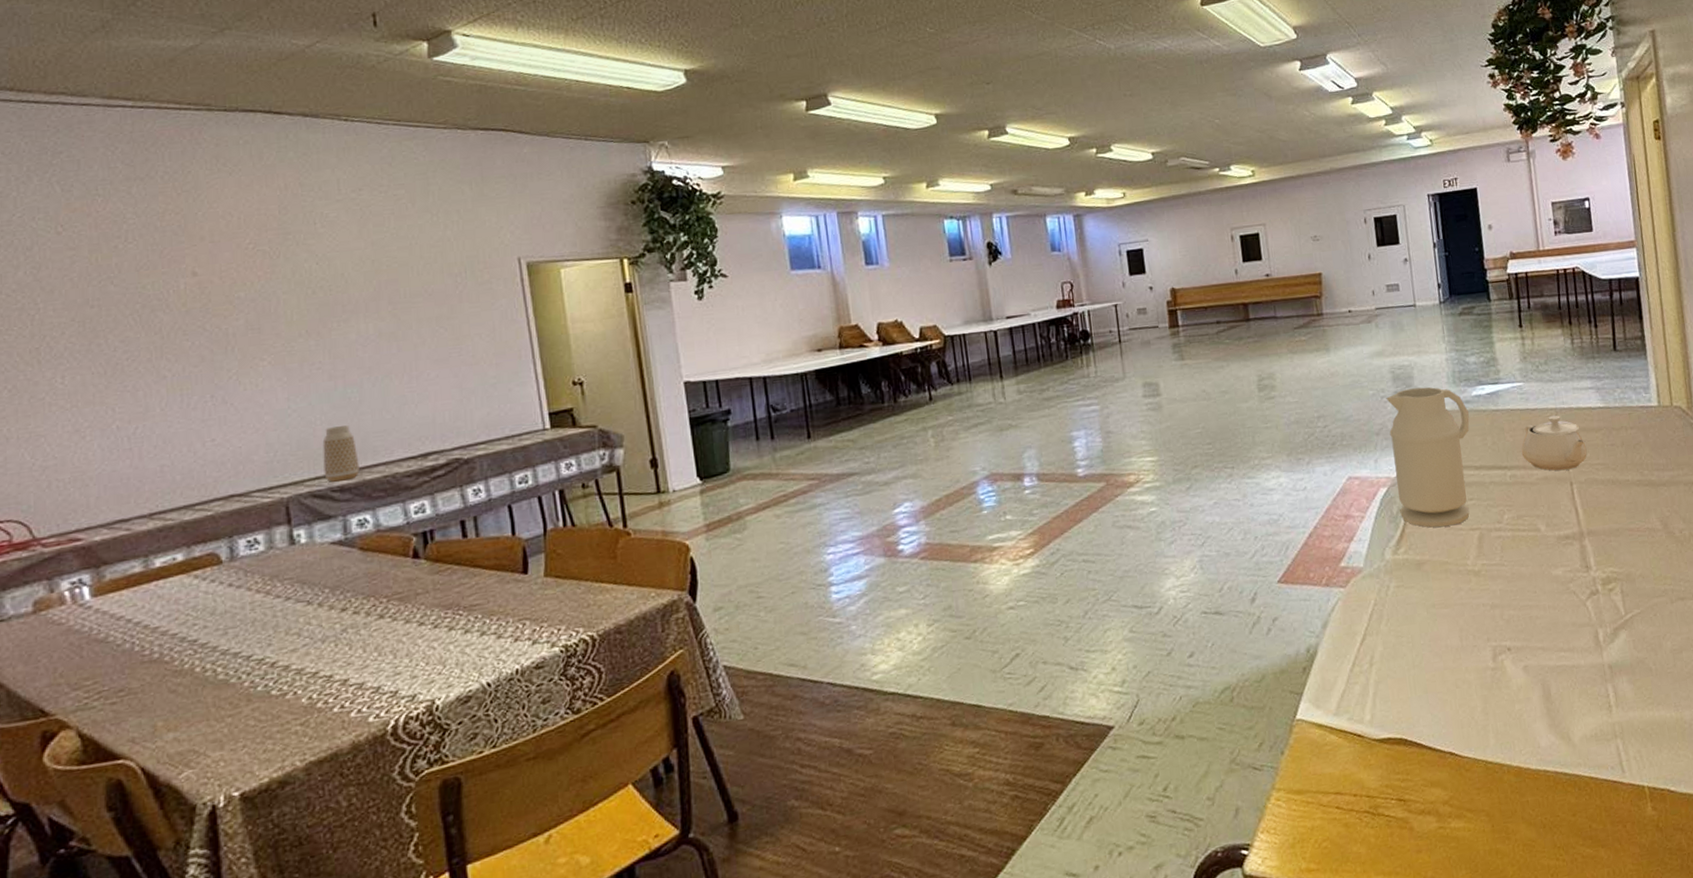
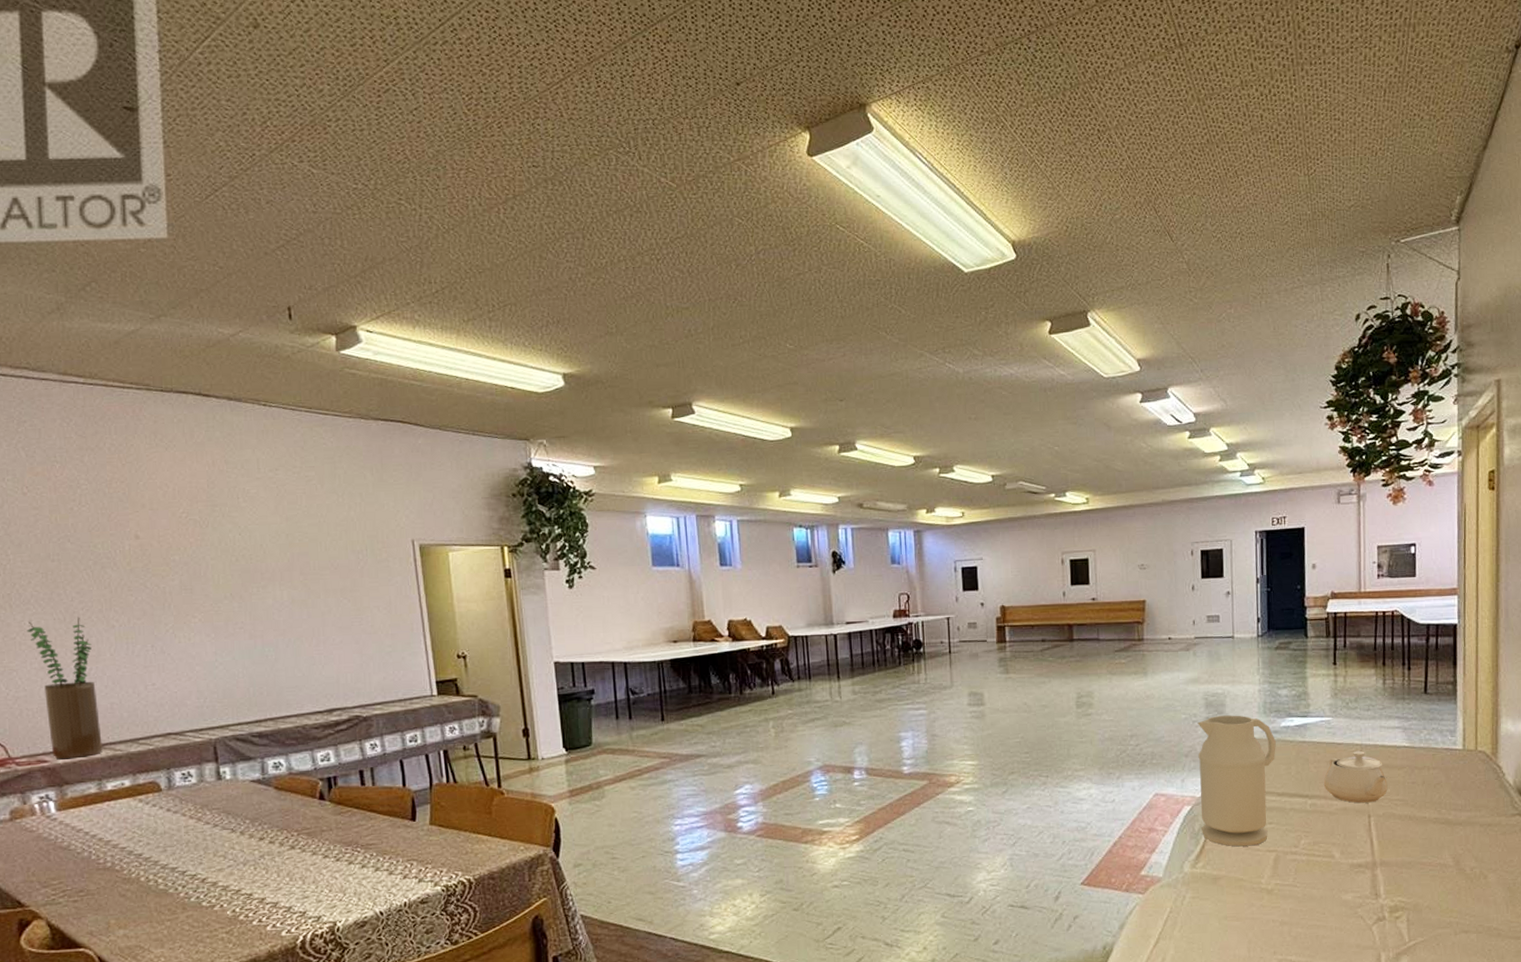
vase: none [58,369,150,537] -> present [27,617,103,760]
vase: present [322,425,360,483] -> none [244,680,275,729]

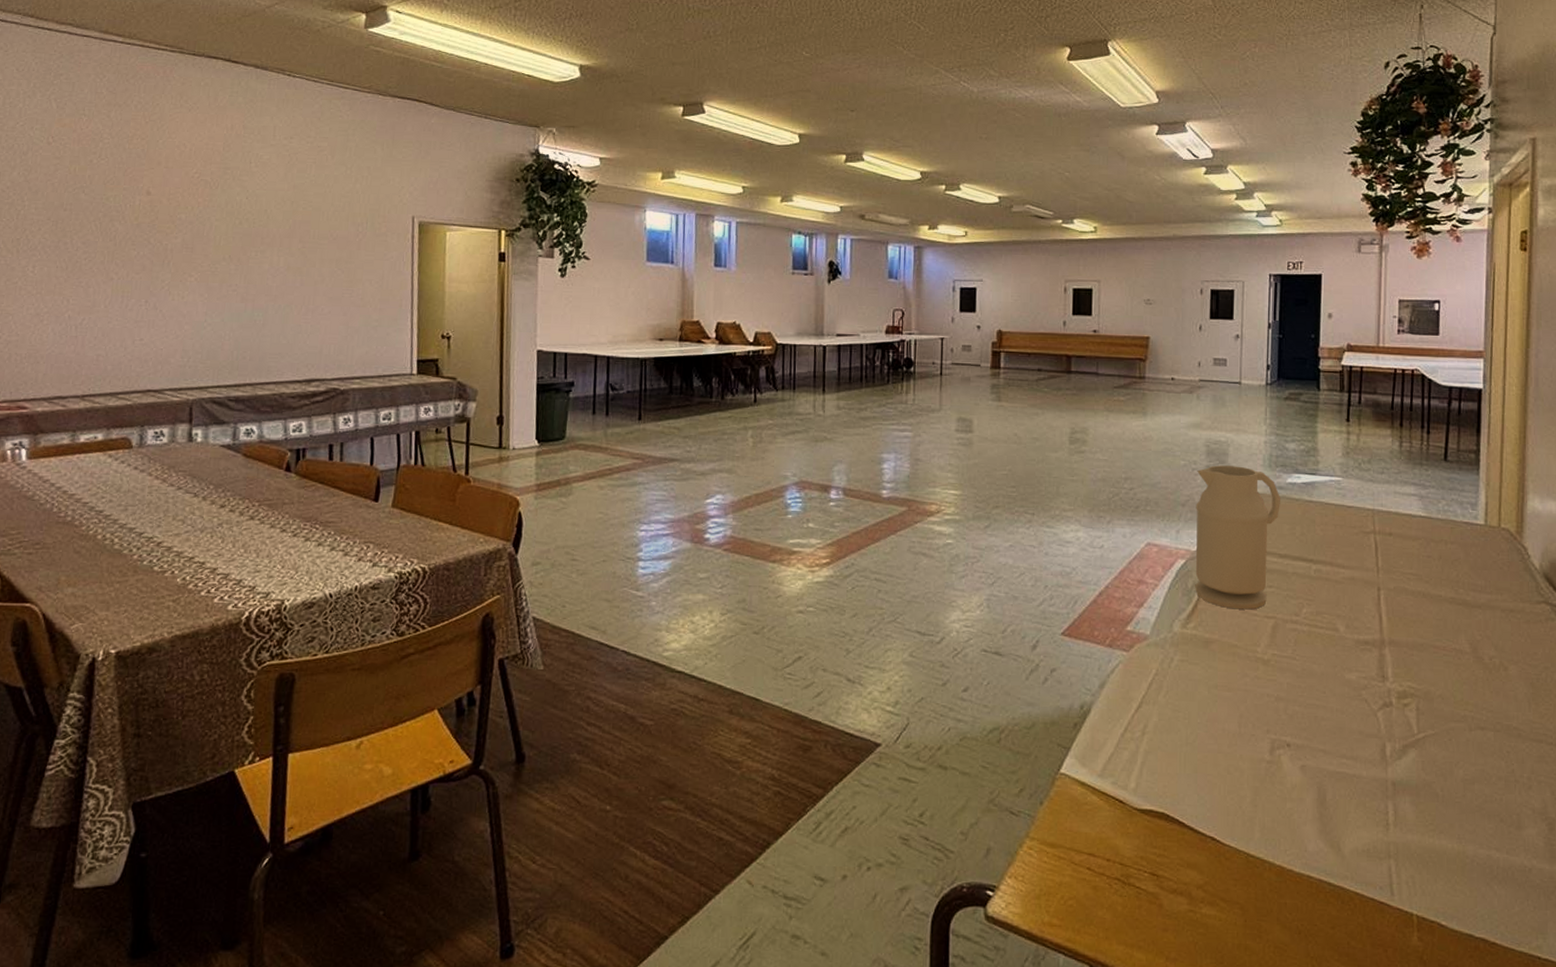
vase: present [27,617,103,760] -> none [29,266,88,408]
teapot: present [1323,750,1388,804] -> none [1330,516,1400,574]

